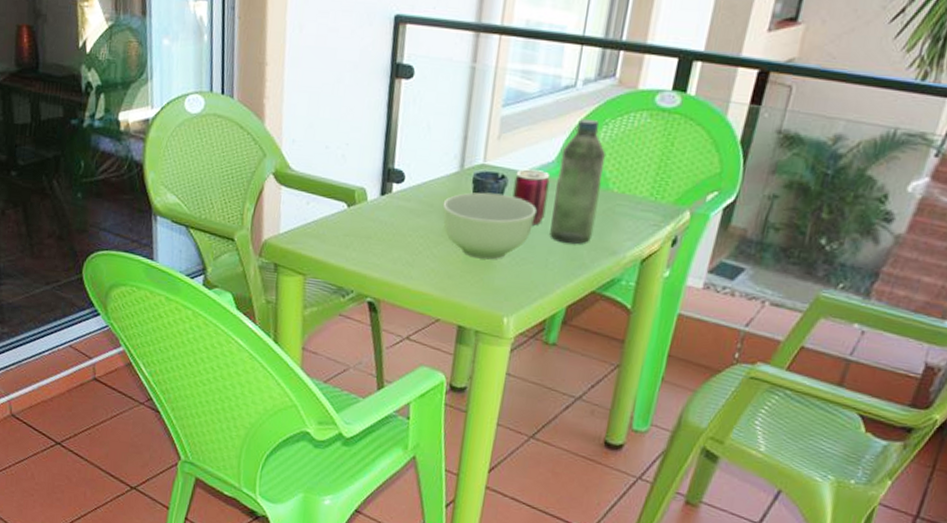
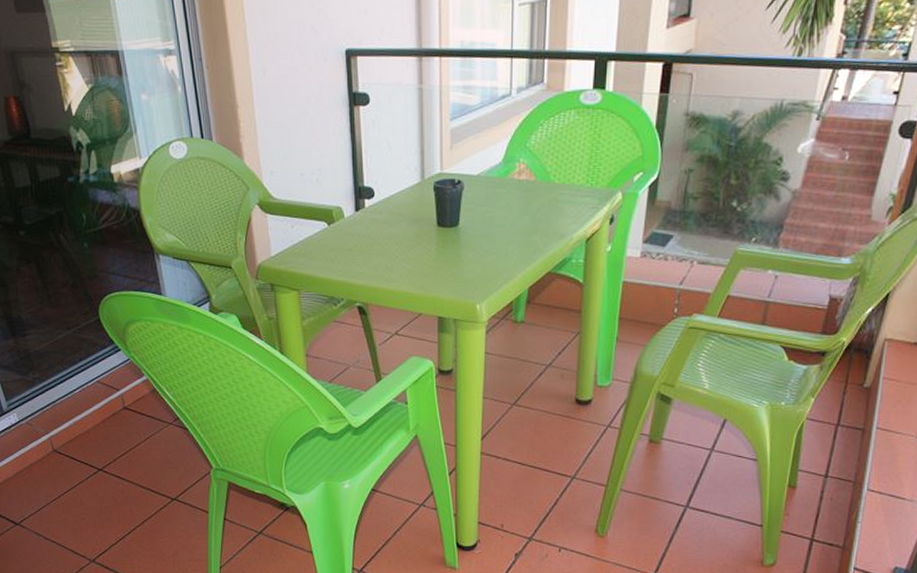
bowl: present [442,192,537,260] -> none [410,197,492,256]
can: present [512,169,550,226] -> none [470,172,500,221]
water bottle: present [550,119,607,244] -> none [506,123,545,233]

